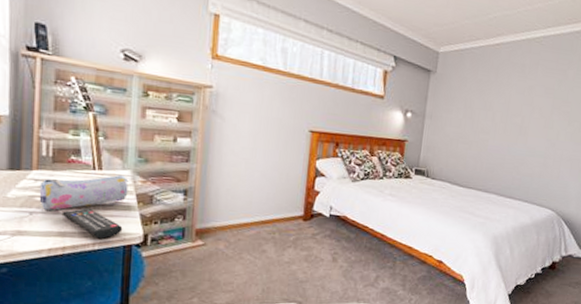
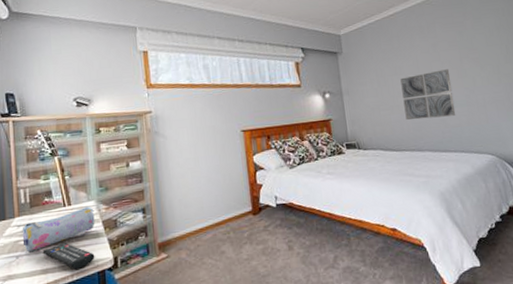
wall art: none [481,114,538,166] -> present [400,69,456,120]

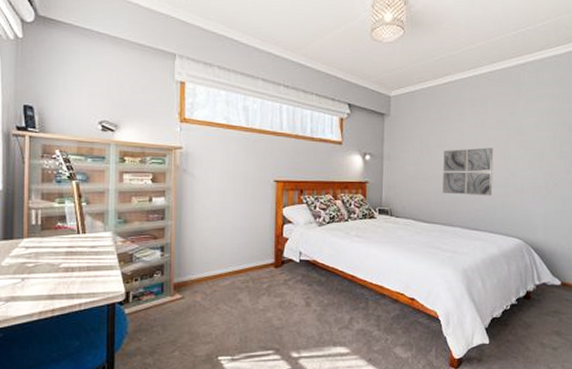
pencil case: present [22,206,95,252] -> none [30,236,110,275]
remote control: present [42,242,95,270] -> none [50,270,106,299]

